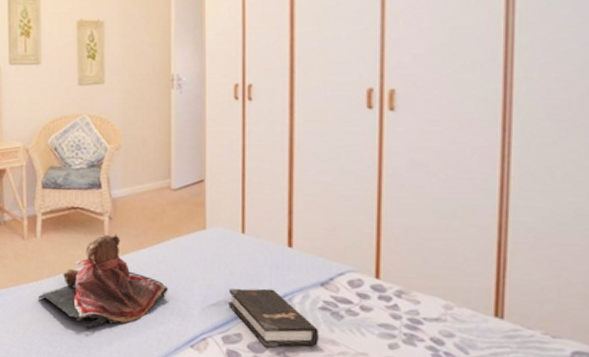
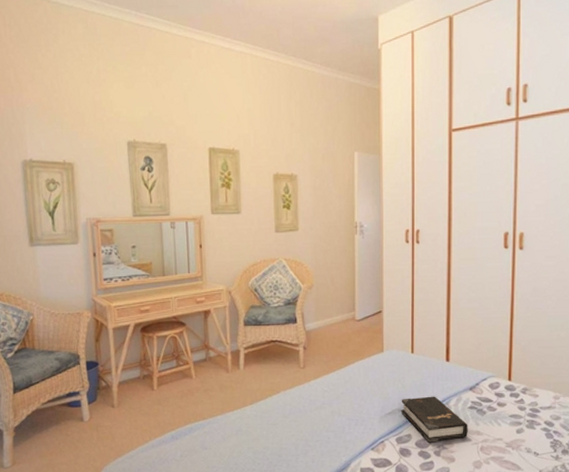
teddy bear: present [38,233,168,328] -> none [242,361,353,444]

